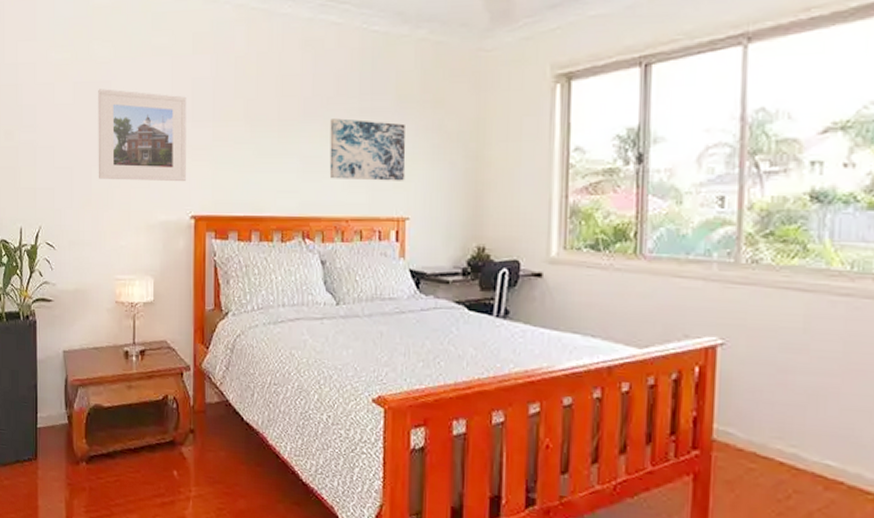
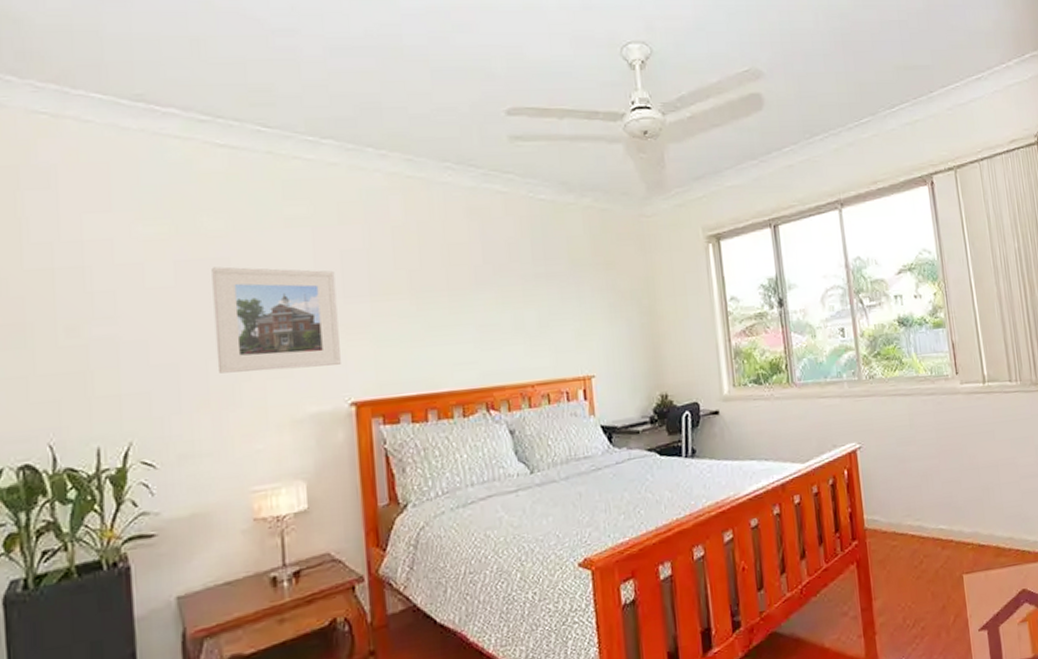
wall art: present [329,118,406,181] -> none [505,284,587,346]

